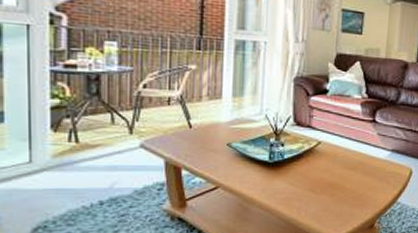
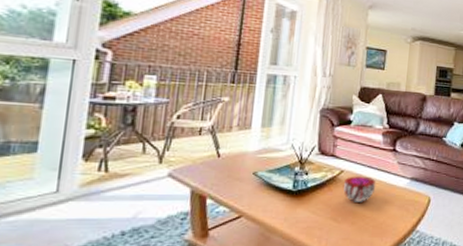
decorative bowl: none [320,146,355,174] -> present [342,175,376,202]

